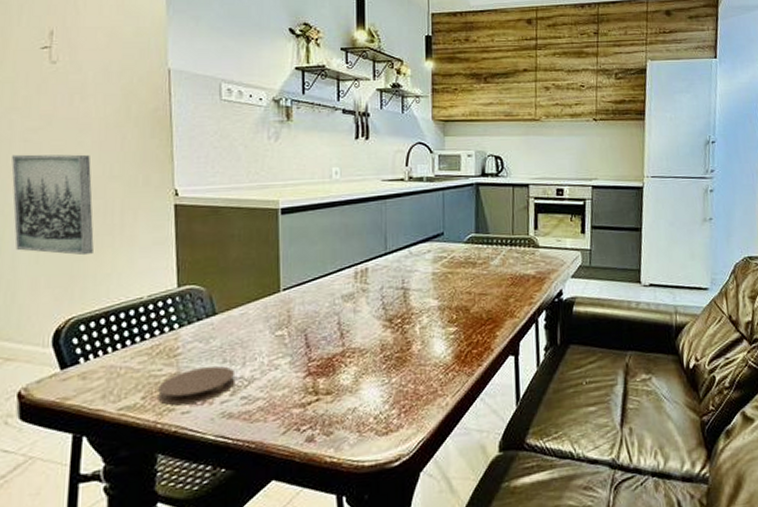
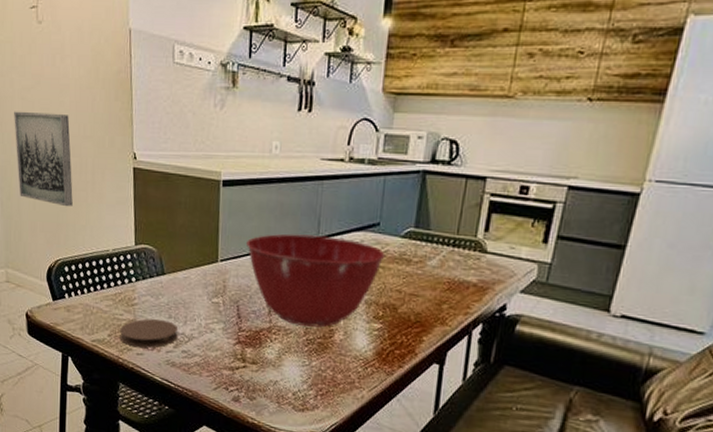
mixing bowl: none [310,250,452,344] -> present [245,234,386,328]

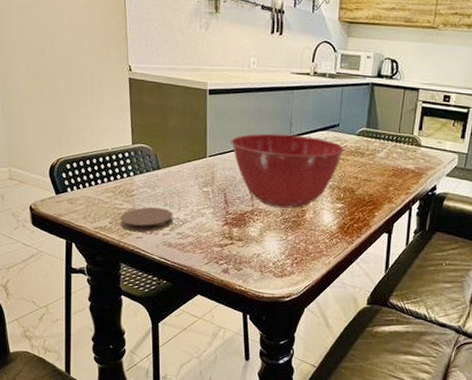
wall art: present [14,111,73,207] -> none [13,26,73,112]

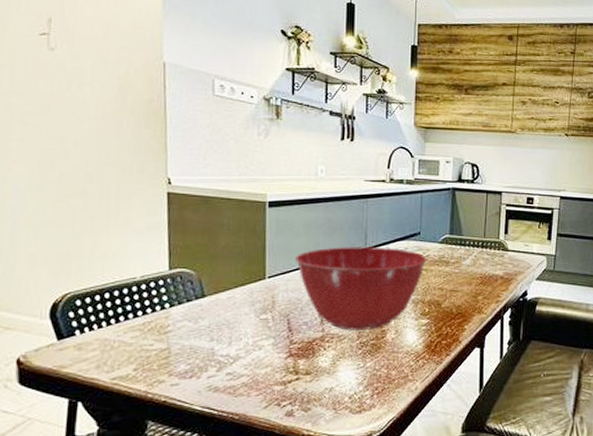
coaster: present [120,207,174,232] -> none [149,344,222,377]

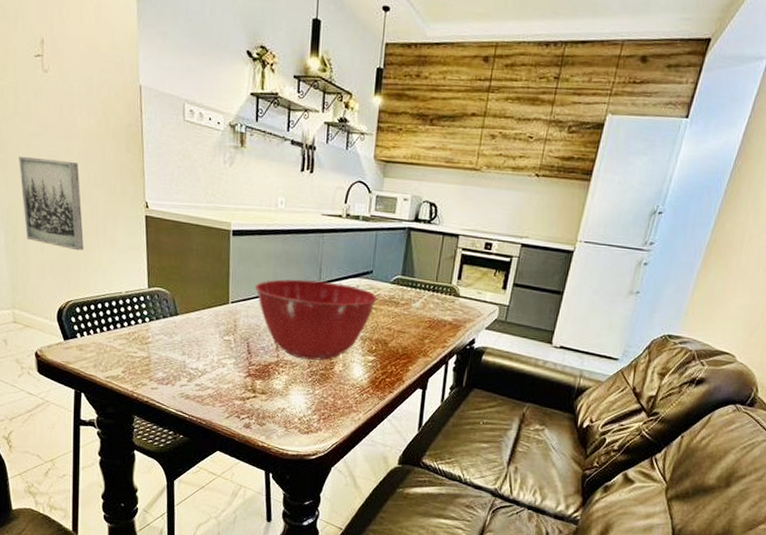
wall art: none [10,136,90,236] -> present [19,156,84,251]

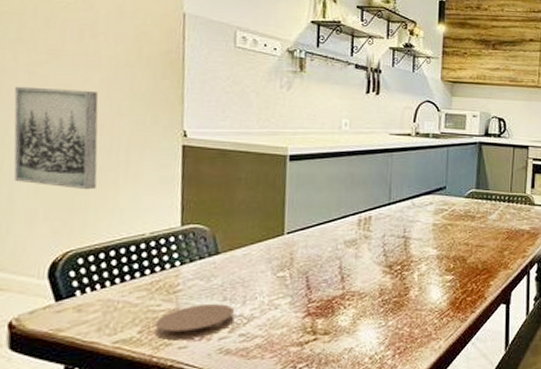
coaster: none [134,356,192,383] -> present [155,304,235,340]
mixing bowl: present [254,279,378,361] -> none [315,201,453,288]

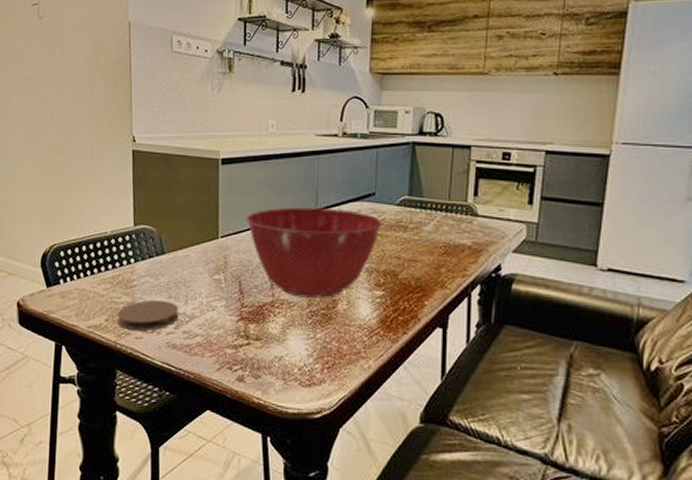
wall art: present [13,86,99,190] -> none [11,100,71,191]
mixing bowl: none [315,201,453,288] -> present [245,207,383,298]

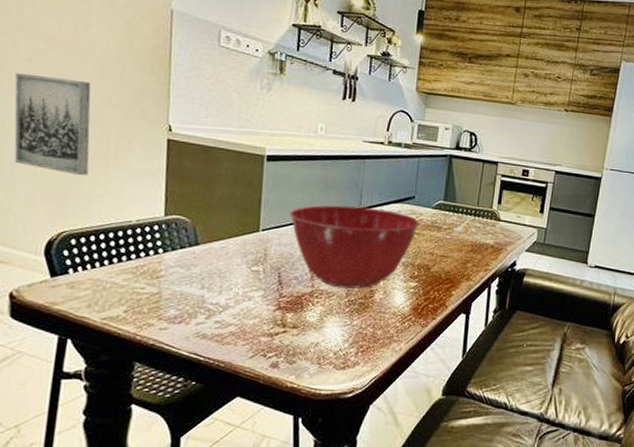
wall art: none [11,100,71,191] -> present [14,72,91,176]
coaster: present [117,300,179,331] -> none [139,291,212,321]

